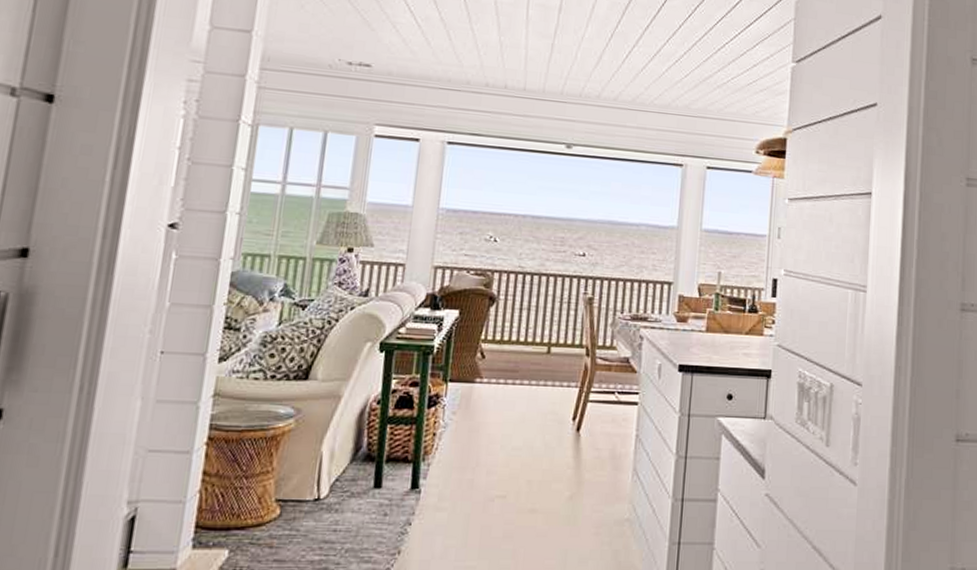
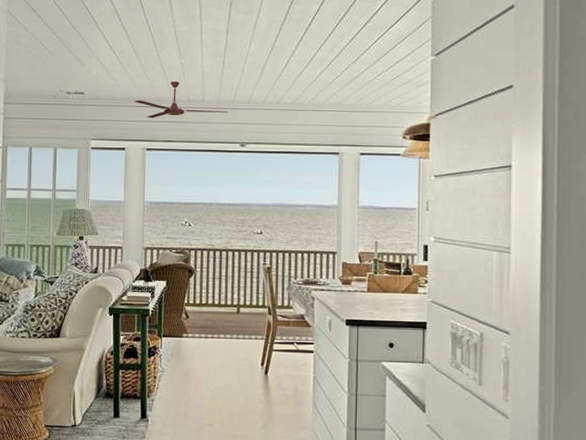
ceiling fan: none [435,62,553,107] -> present [134,81,228,119]

